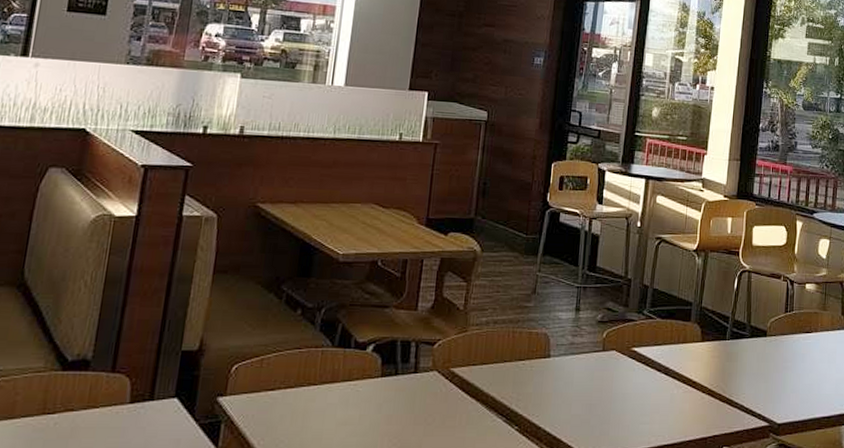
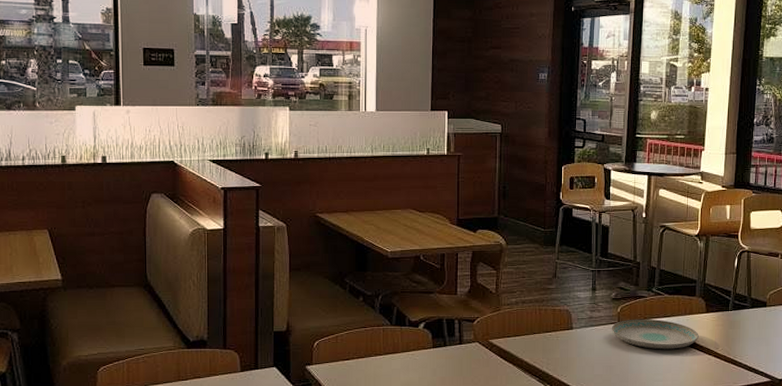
plate: none [594,346,692,385] -> present [611,318,699,350]

